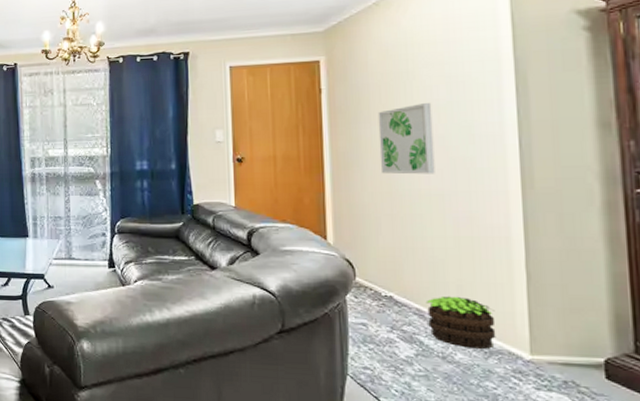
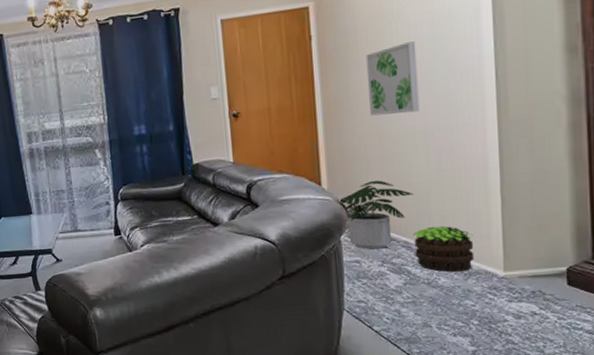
potted plant: none [344,240,428,314] -> present [338,180,414,250]

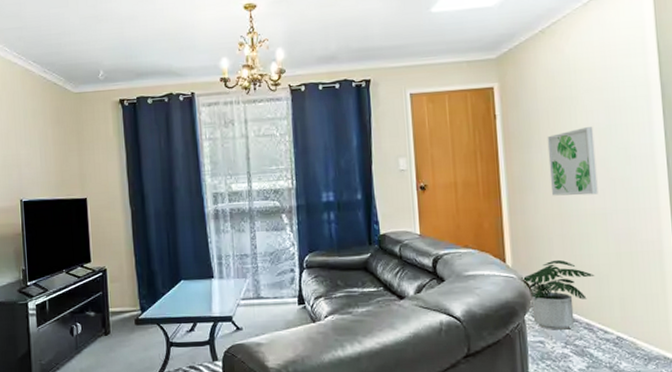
potted plant: present [412,225,475,272] -> none [594,308,654,356]

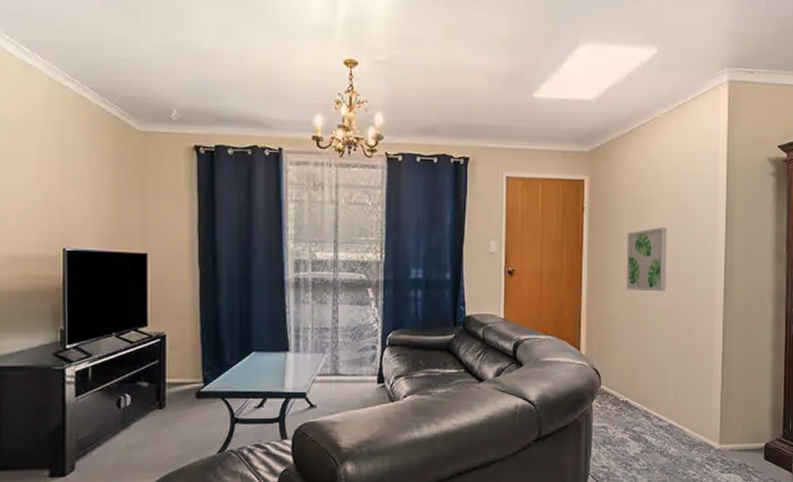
potted plant: present [522,259,595,330] -> none [593,350,656,417]

